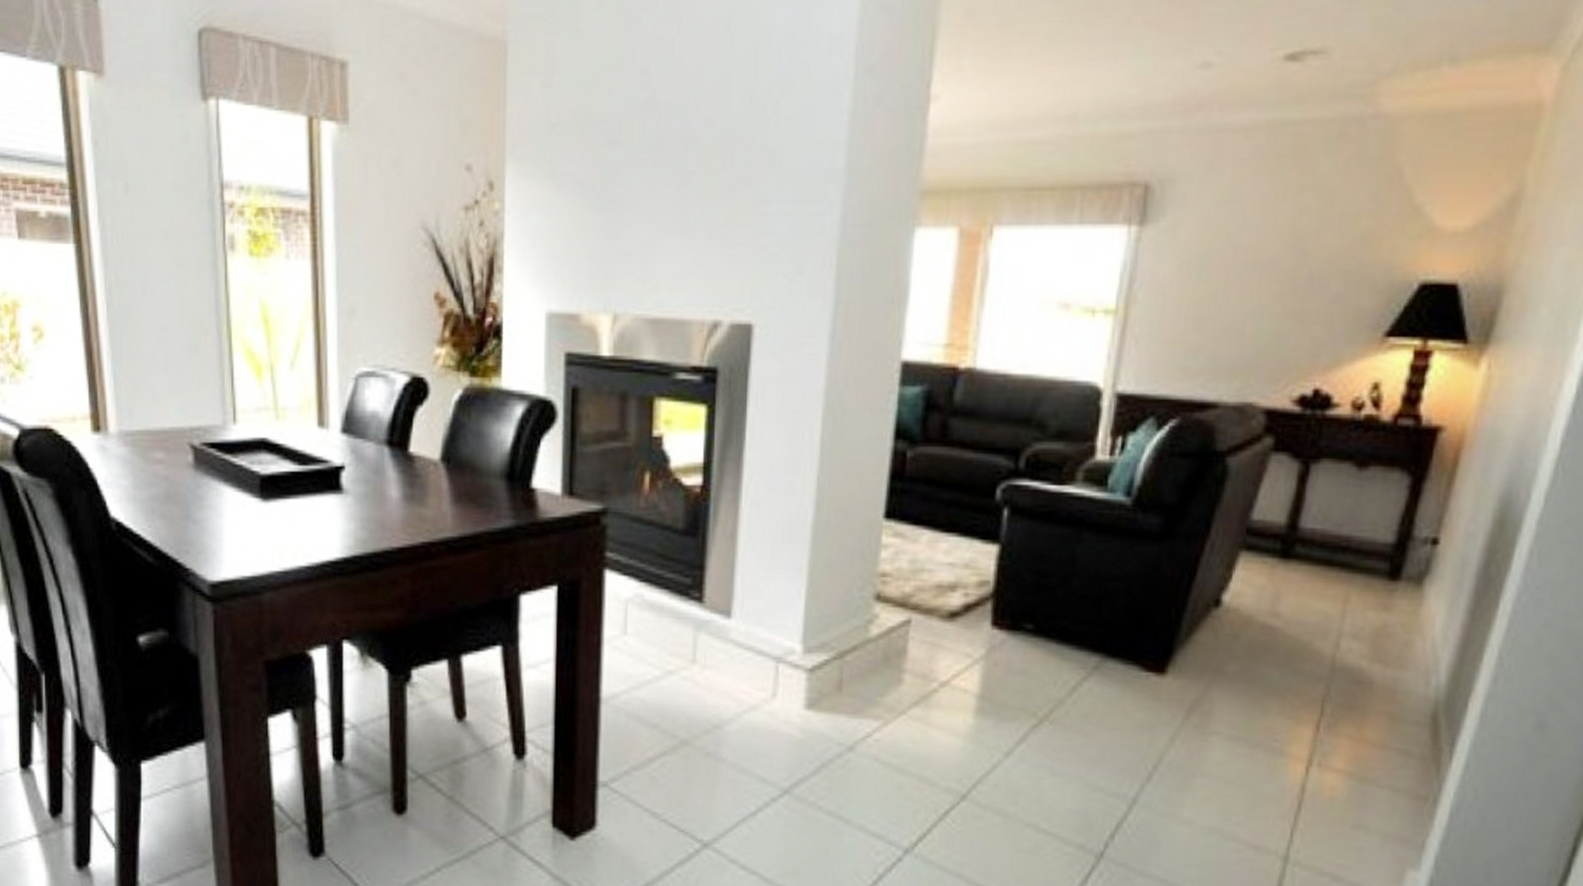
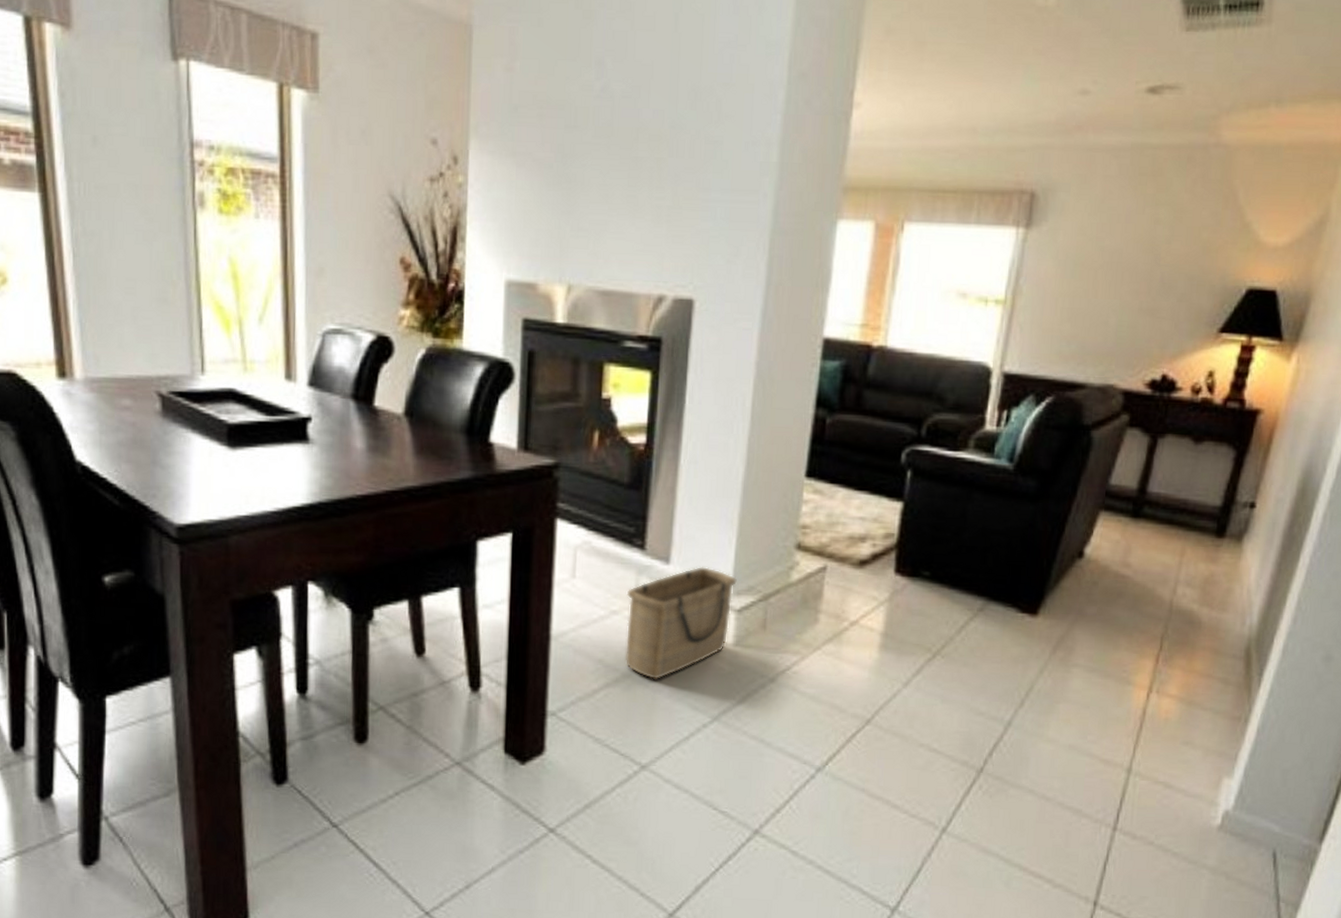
basket: none [683,621,807,748] -> present [625,567,737,680]

